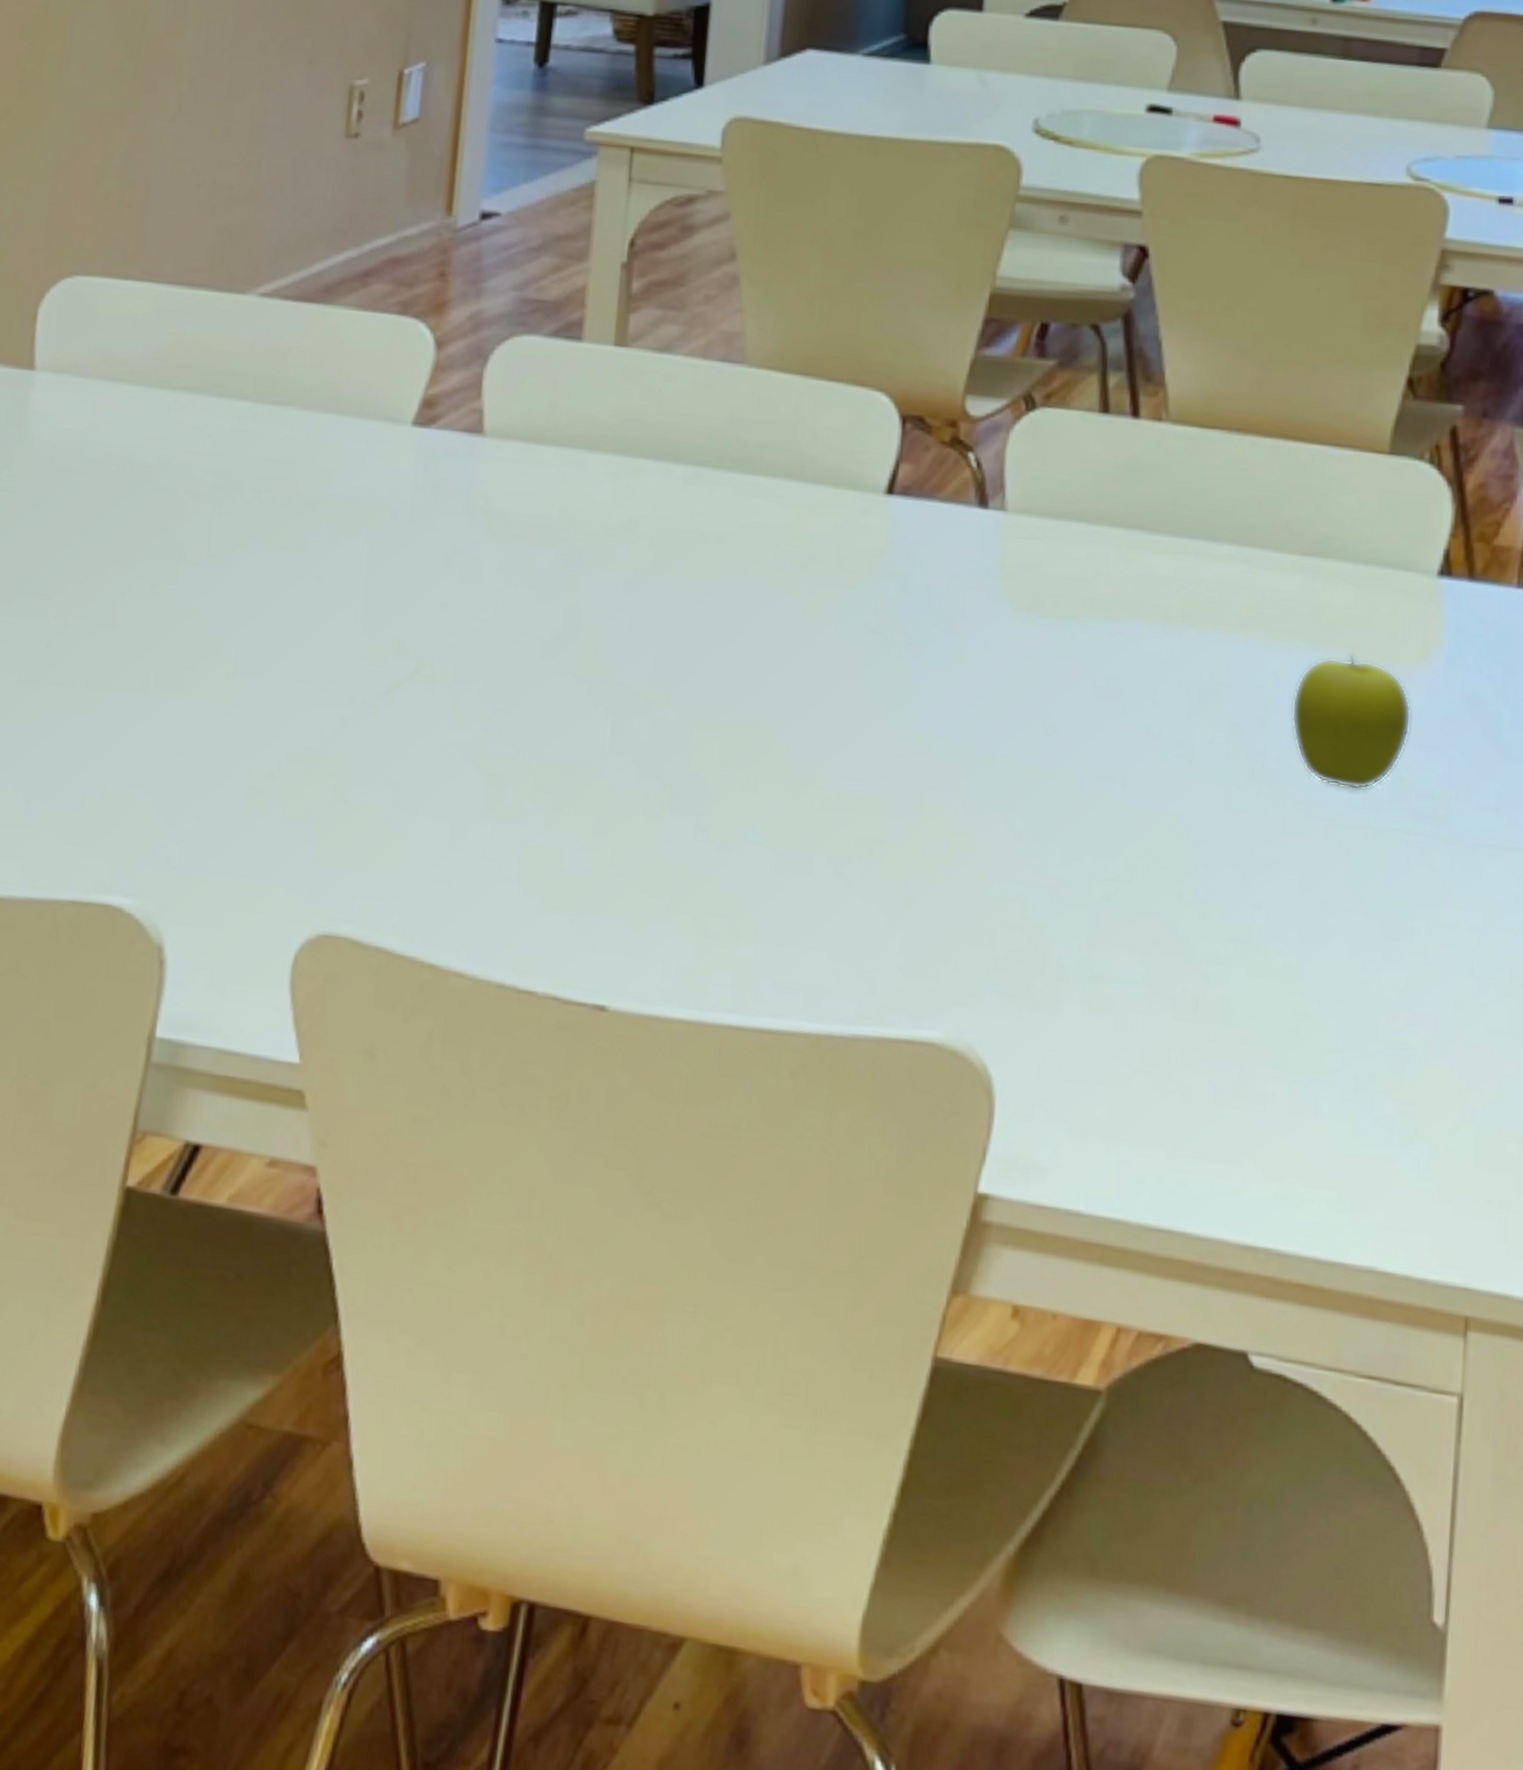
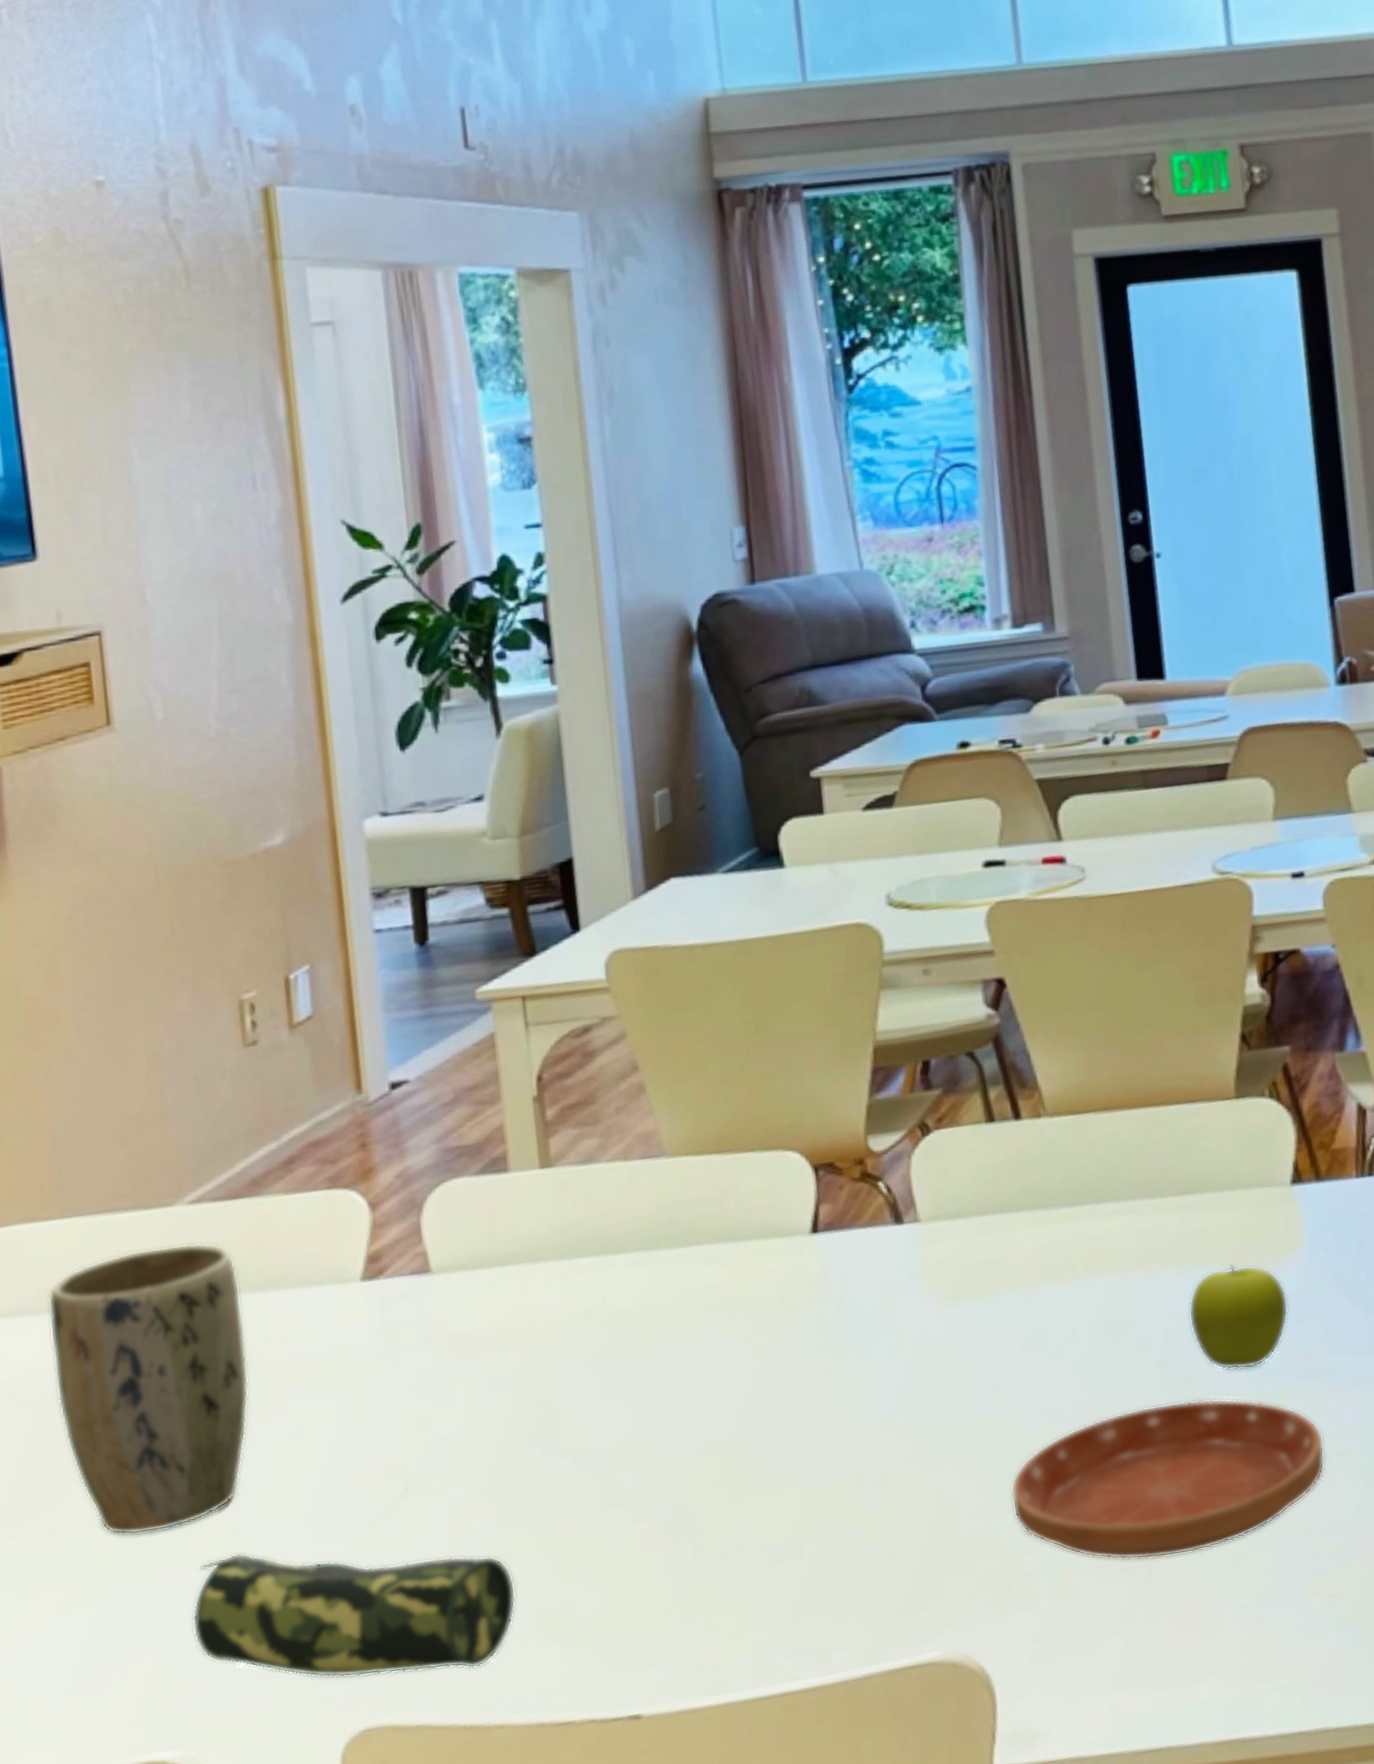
plant pot: none [96,333,293,650] -> present [48,1243,249,1536]
pencil case: none [175,695,504,899] -> present [192,1552,516,1678]
saucer: none [1052,802,1427,999] -> present [1011,1399,1325,1560]

